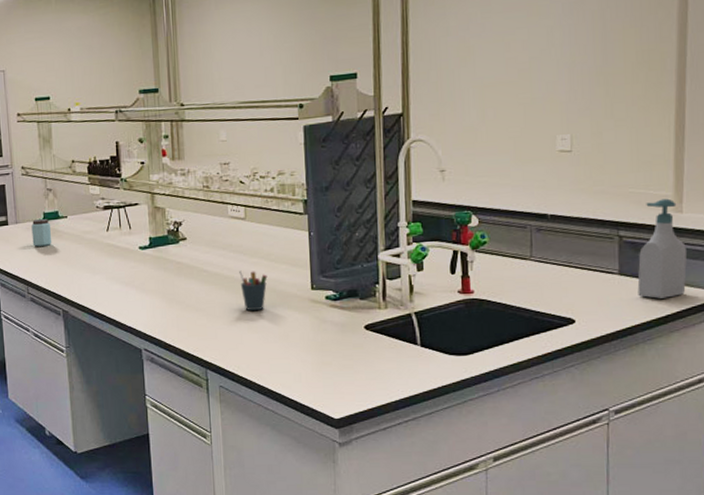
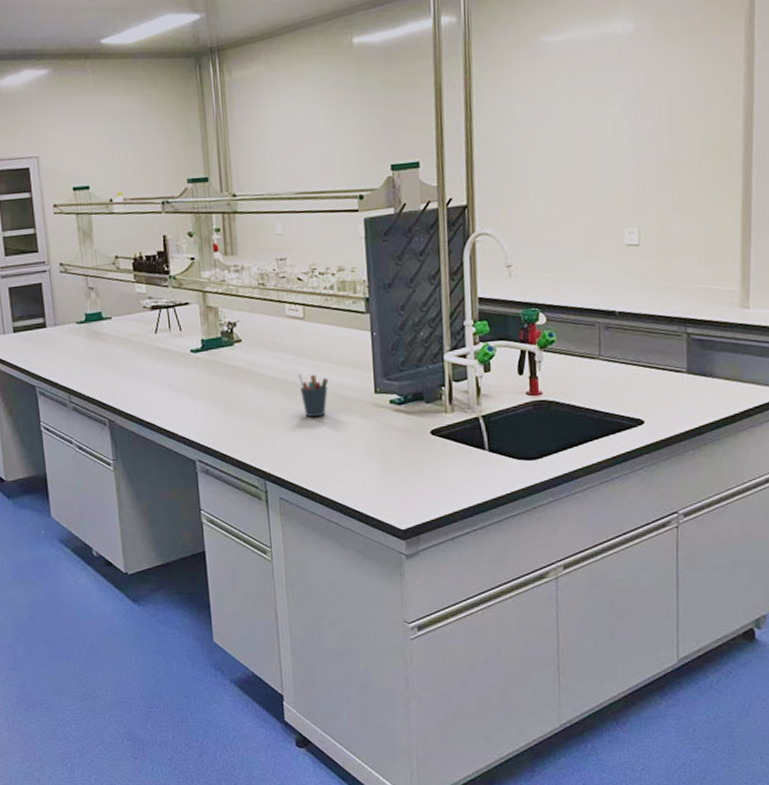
peanut butter: present [31,219,52,247] -> none [72,320,96,351]
soap bottle: present [637,198,688,299] -> none [705,294,754,398]

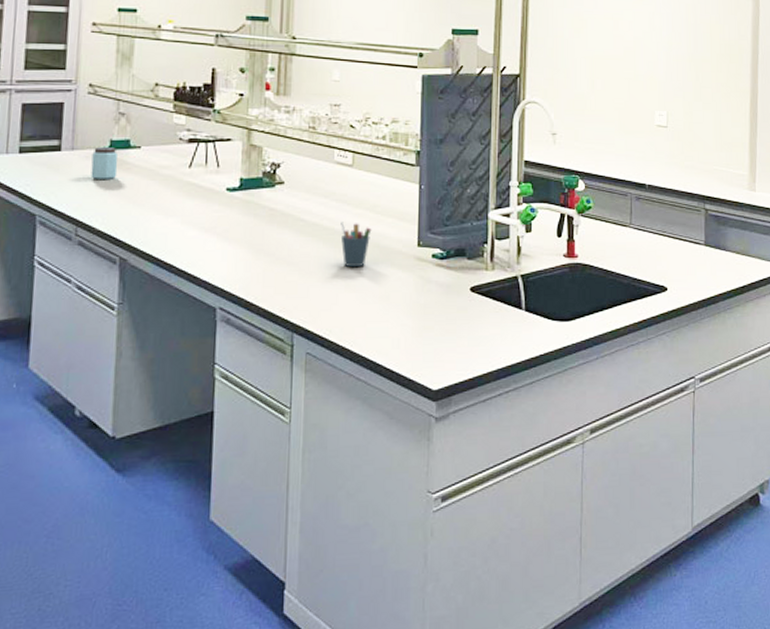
peanut butter: none [72,320,96,351] -> present [91,147,118,179]

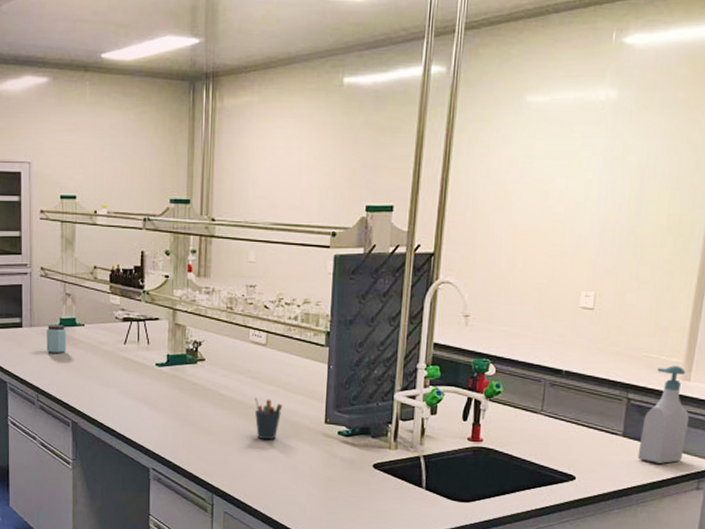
soap bottle: none [720,177,760,270] -> present [638,365,690,463]

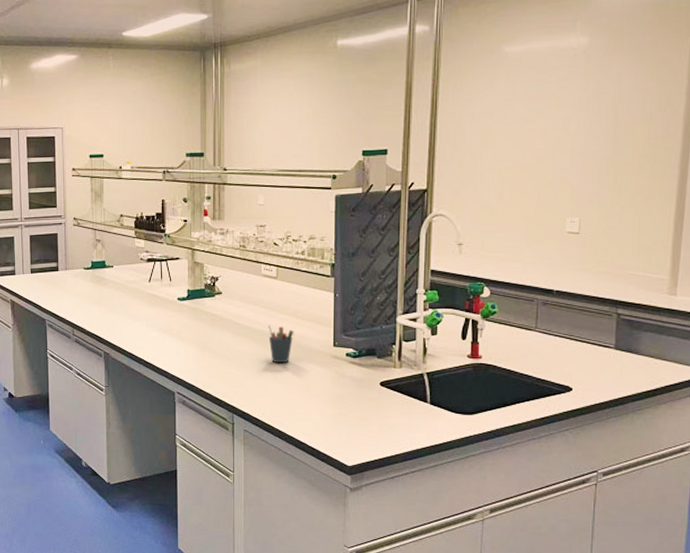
peanut butter: present [46,325,67,353] -> none [80,267,98,292]
soap bottle: present [638,365,690,463] -> none [631,282,679,373]

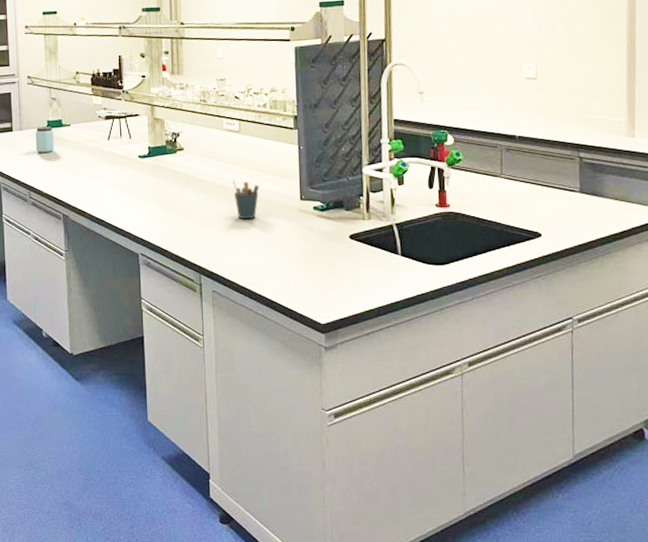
peanut butter: none [80,267,98,292] -> present [35,126,55,153]

